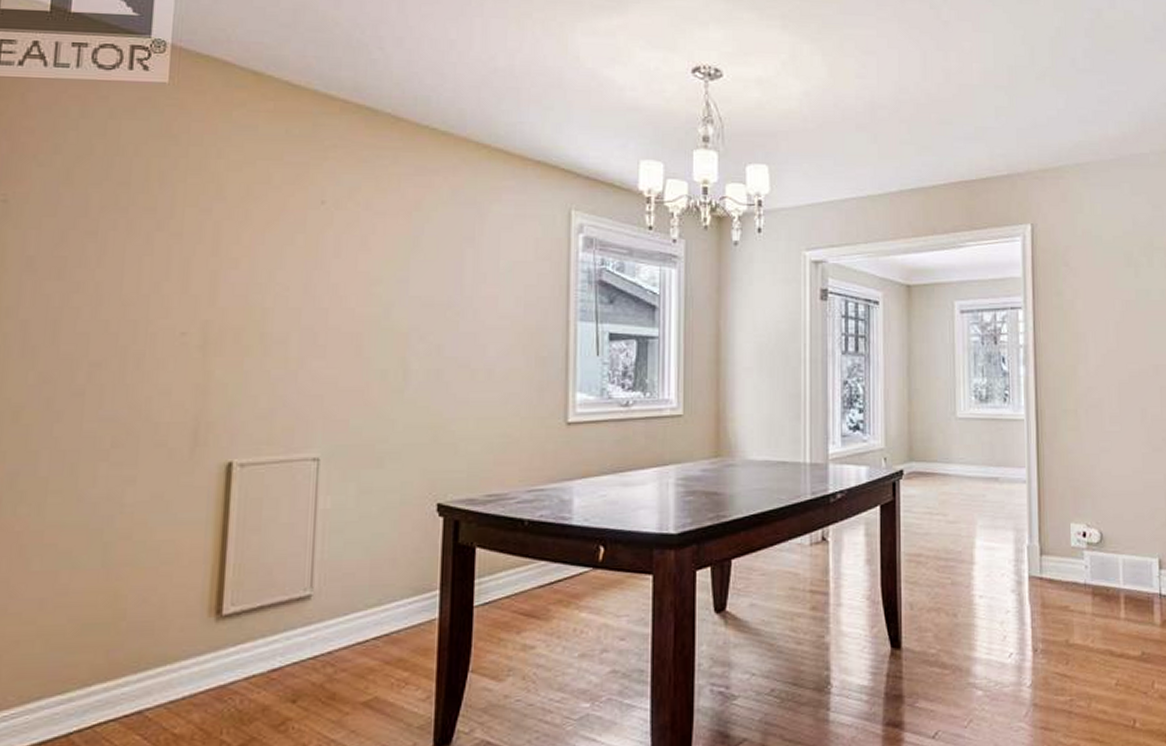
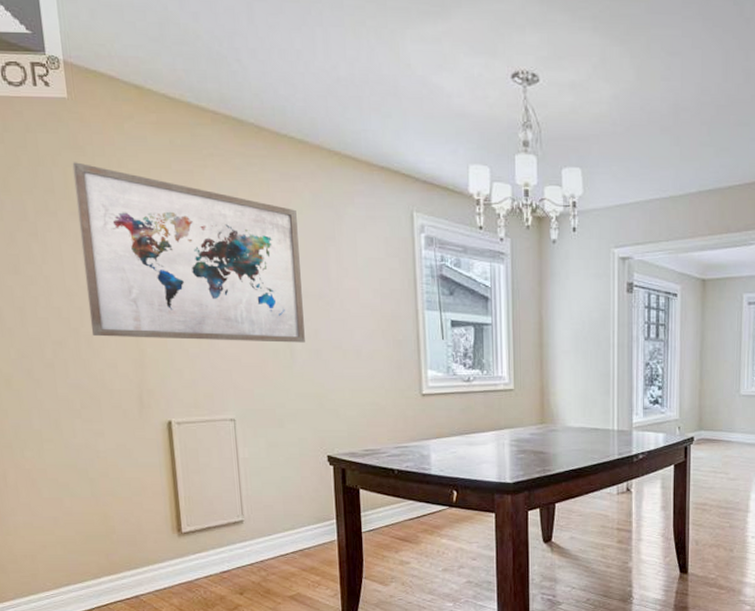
wall art: none [144,152,430,361] -> present [72,162,305,343]

